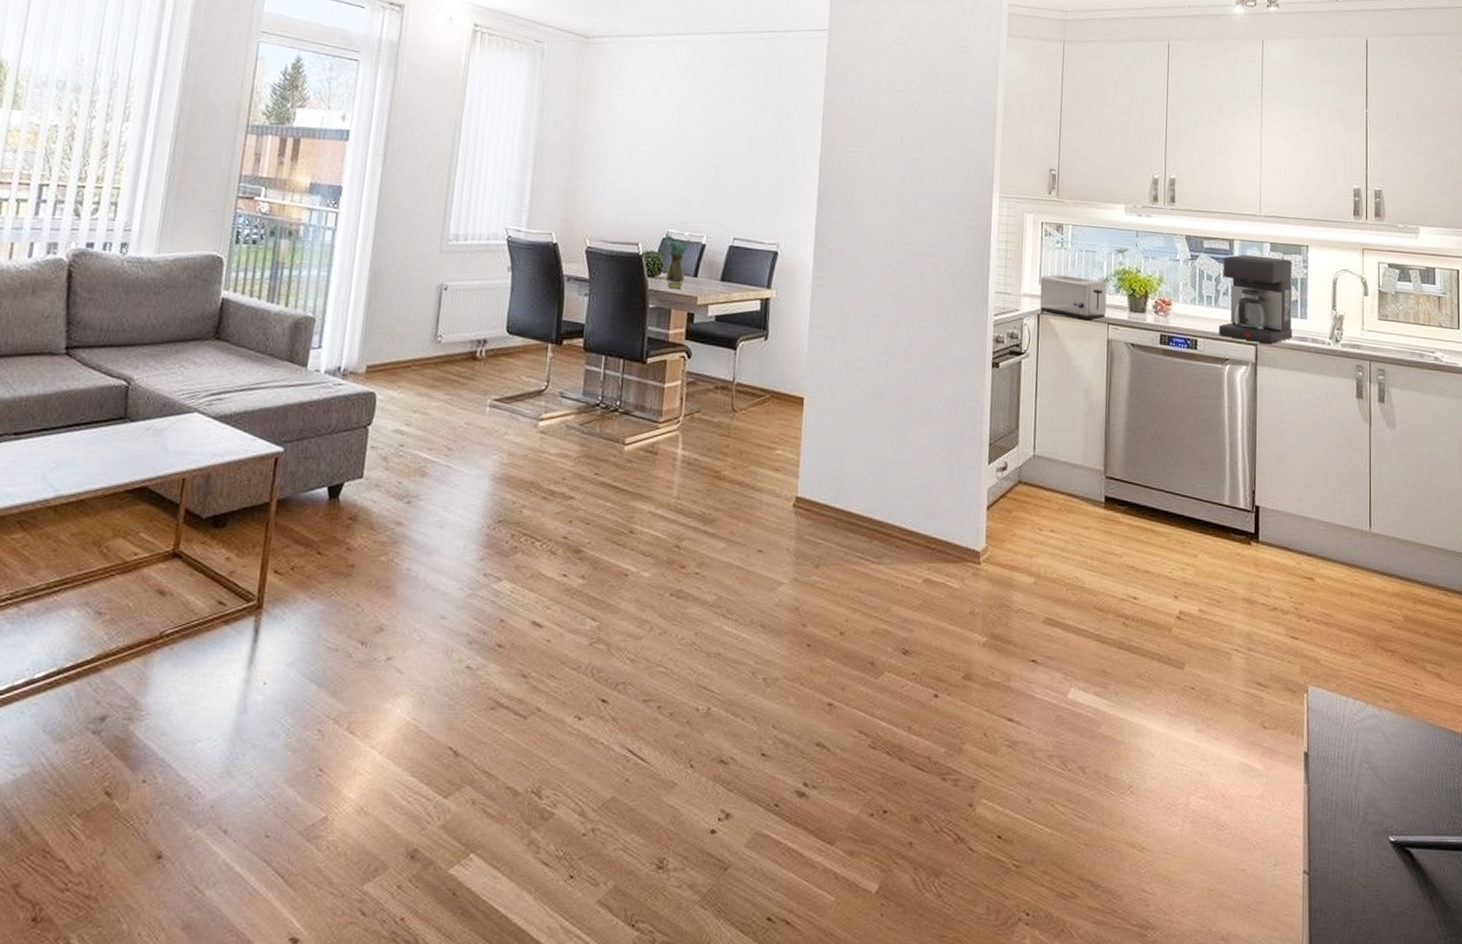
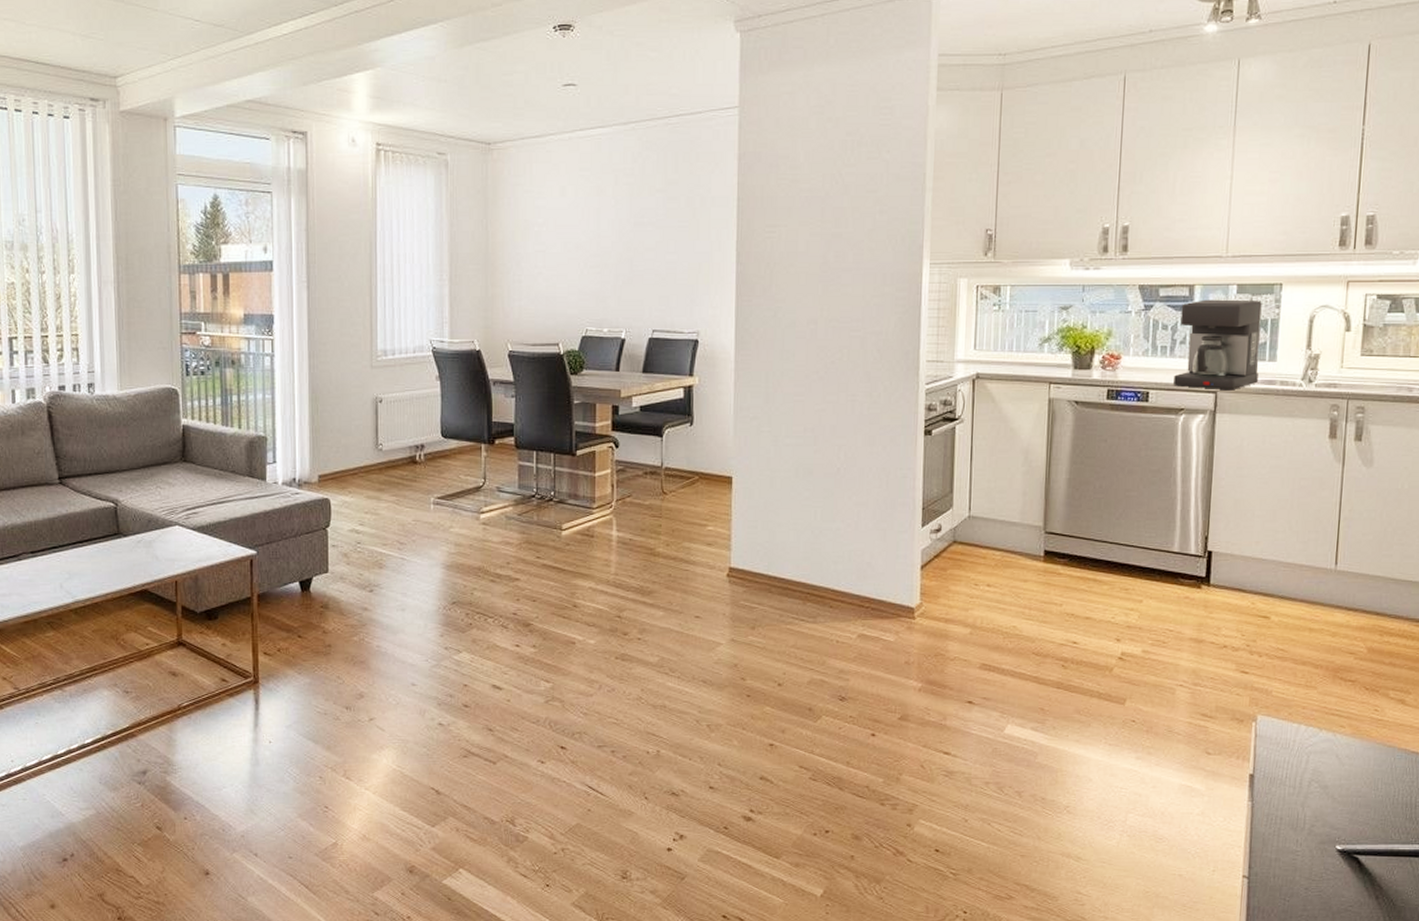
vase: present [664,232,690,289] -> none [583,330,609,384]
toaster: present [1039,274,1107,321] -> none [974,337,1049,382]

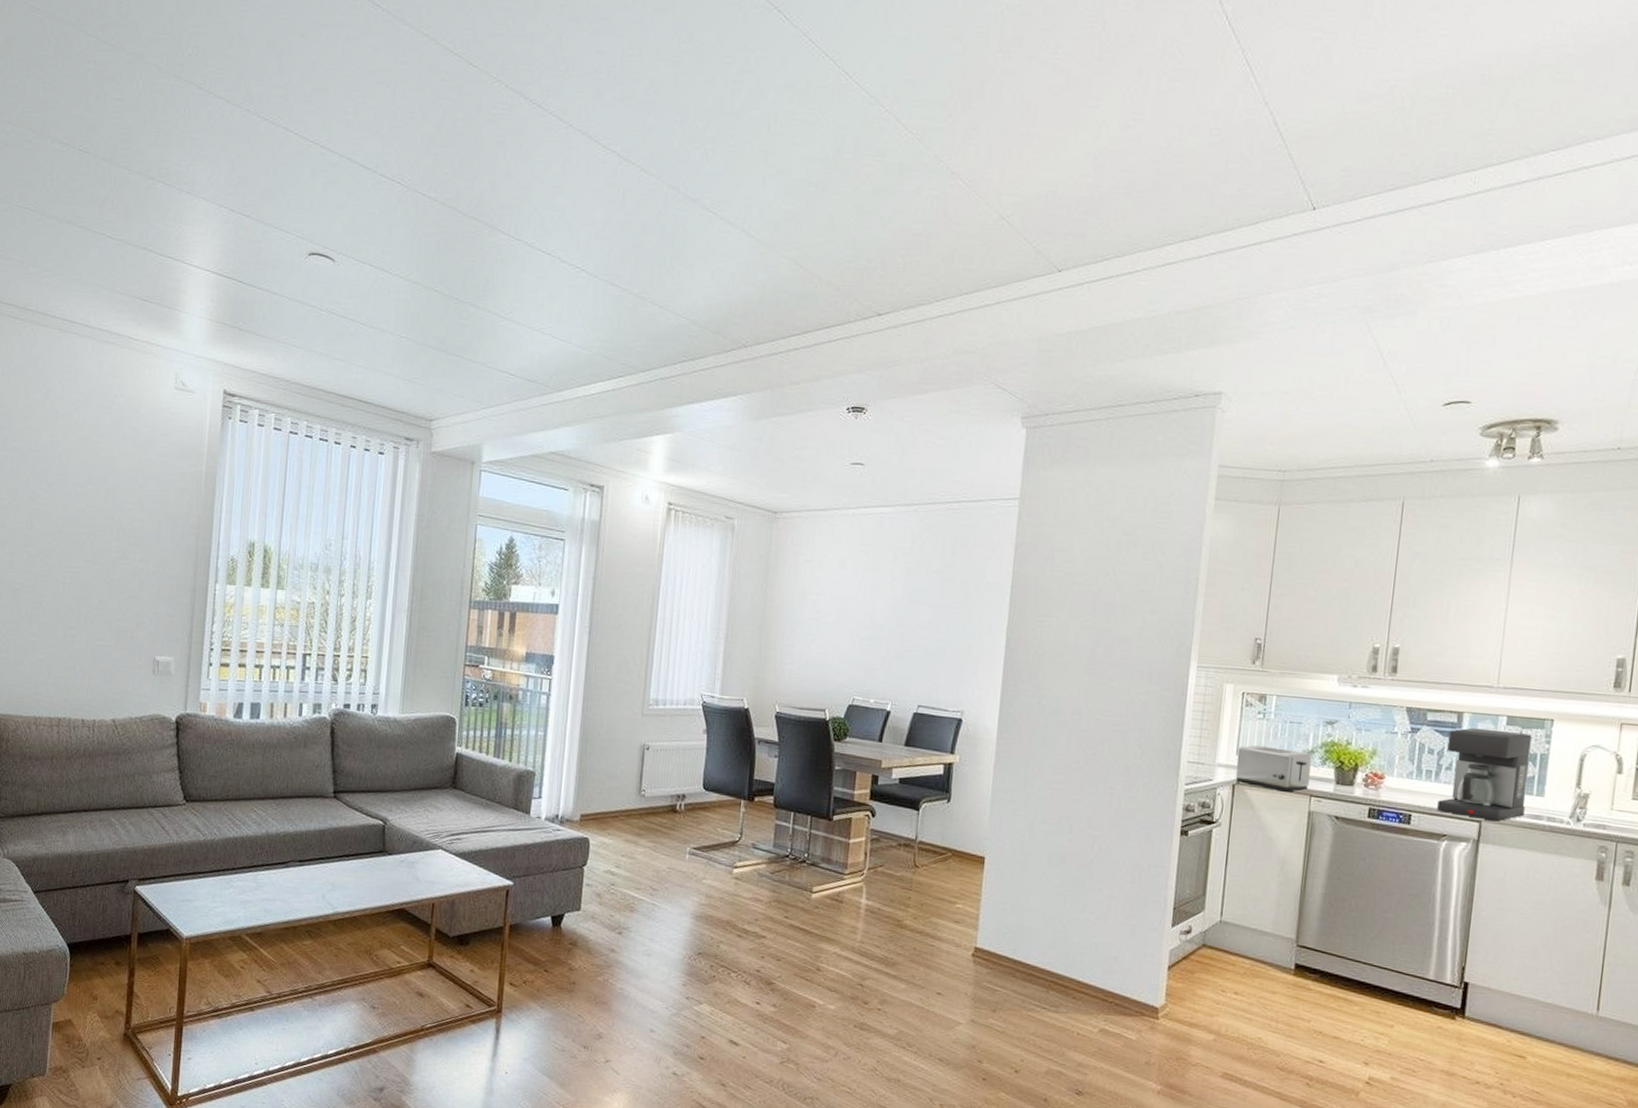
toaster: none [974,337,1049,382] -> present [1235,745,1312,792]

